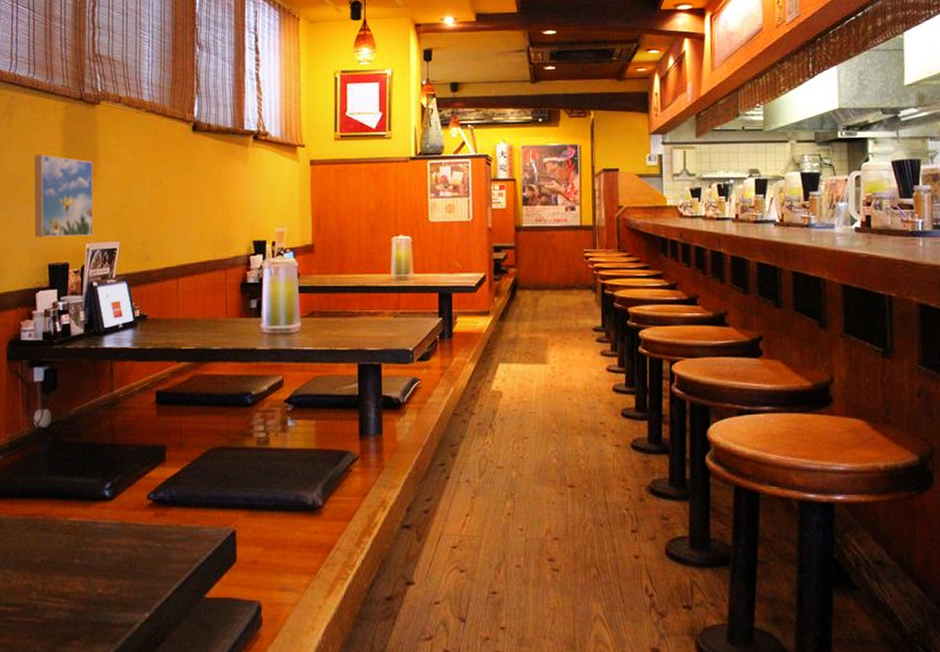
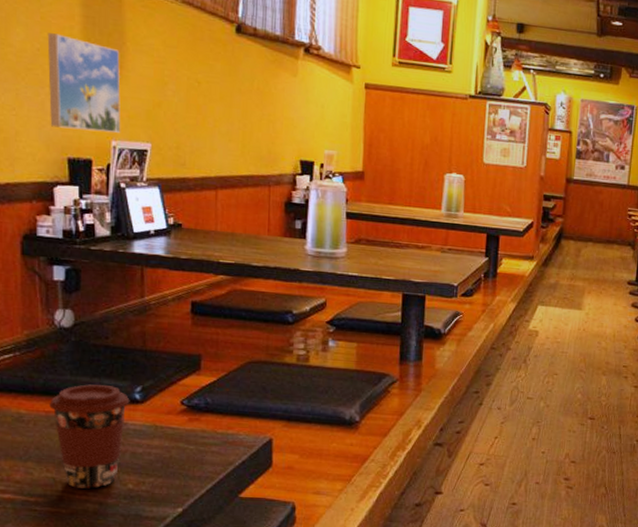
coffee cup: none [27,483,100,595] -> present [49,384,130,489]

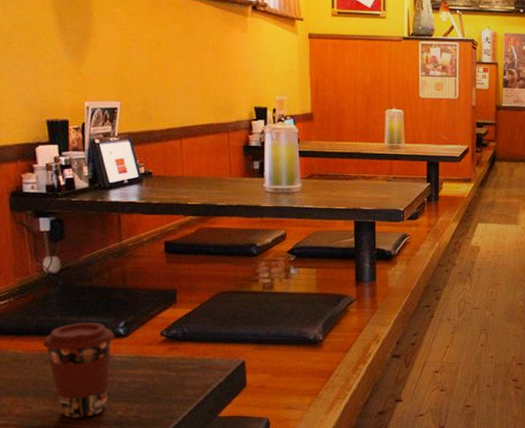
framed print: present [47,33,121,133] -> none [22,10,93,95]

